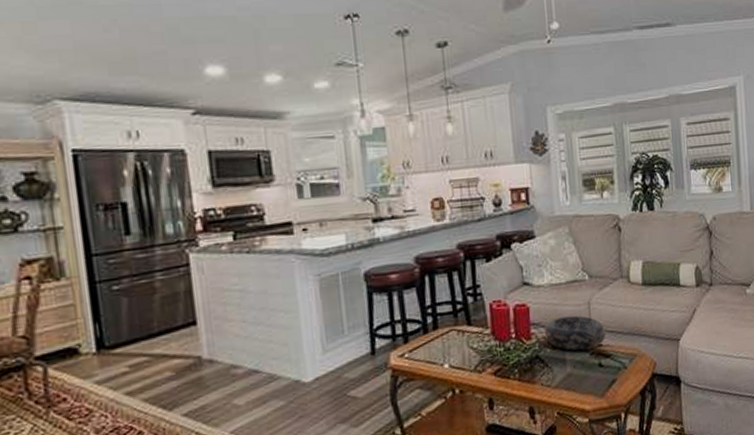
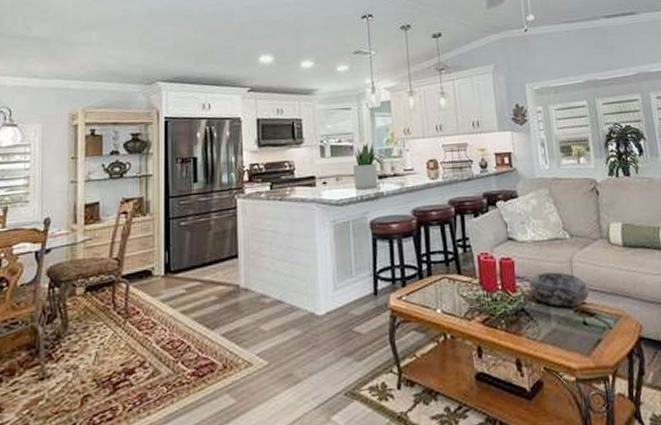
planter: none [340,178,372,237] -> present [353,142,378,190]

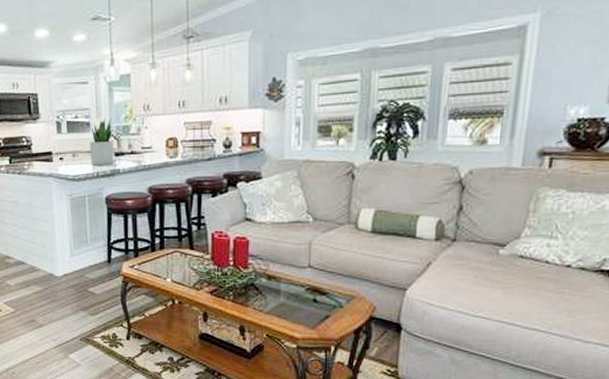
decorative bowl: present [528,272,589,307] -> none [261,253,325,285]

